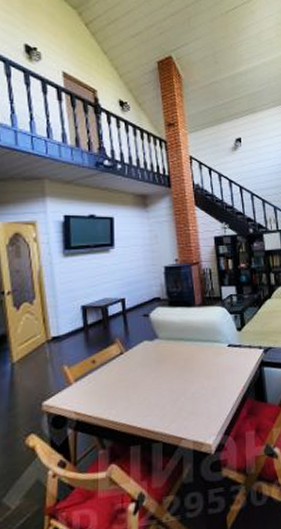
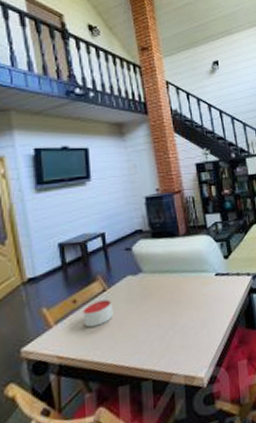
candle: none [101,361,129,388] -> present [83,298,114,328]

